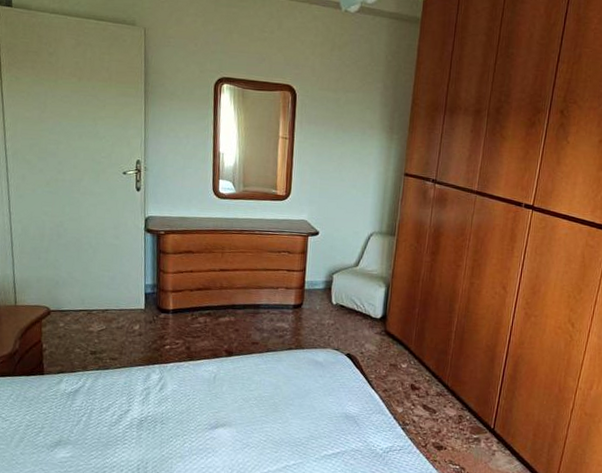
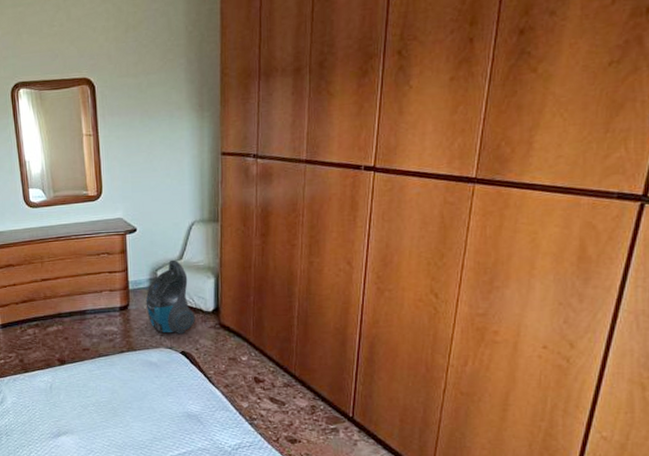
vacuum cleaner: none [319,265,364,337] -> present [146,259,195,335]

